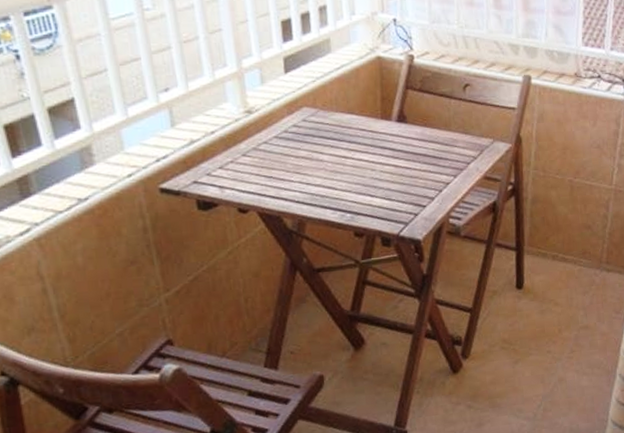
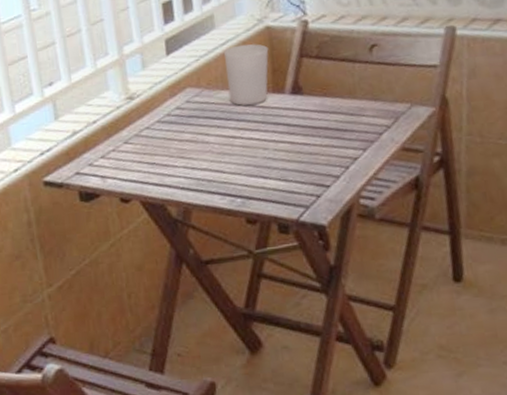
candle holder: none [338,71,379,129] -> present [223,44,269,106]

